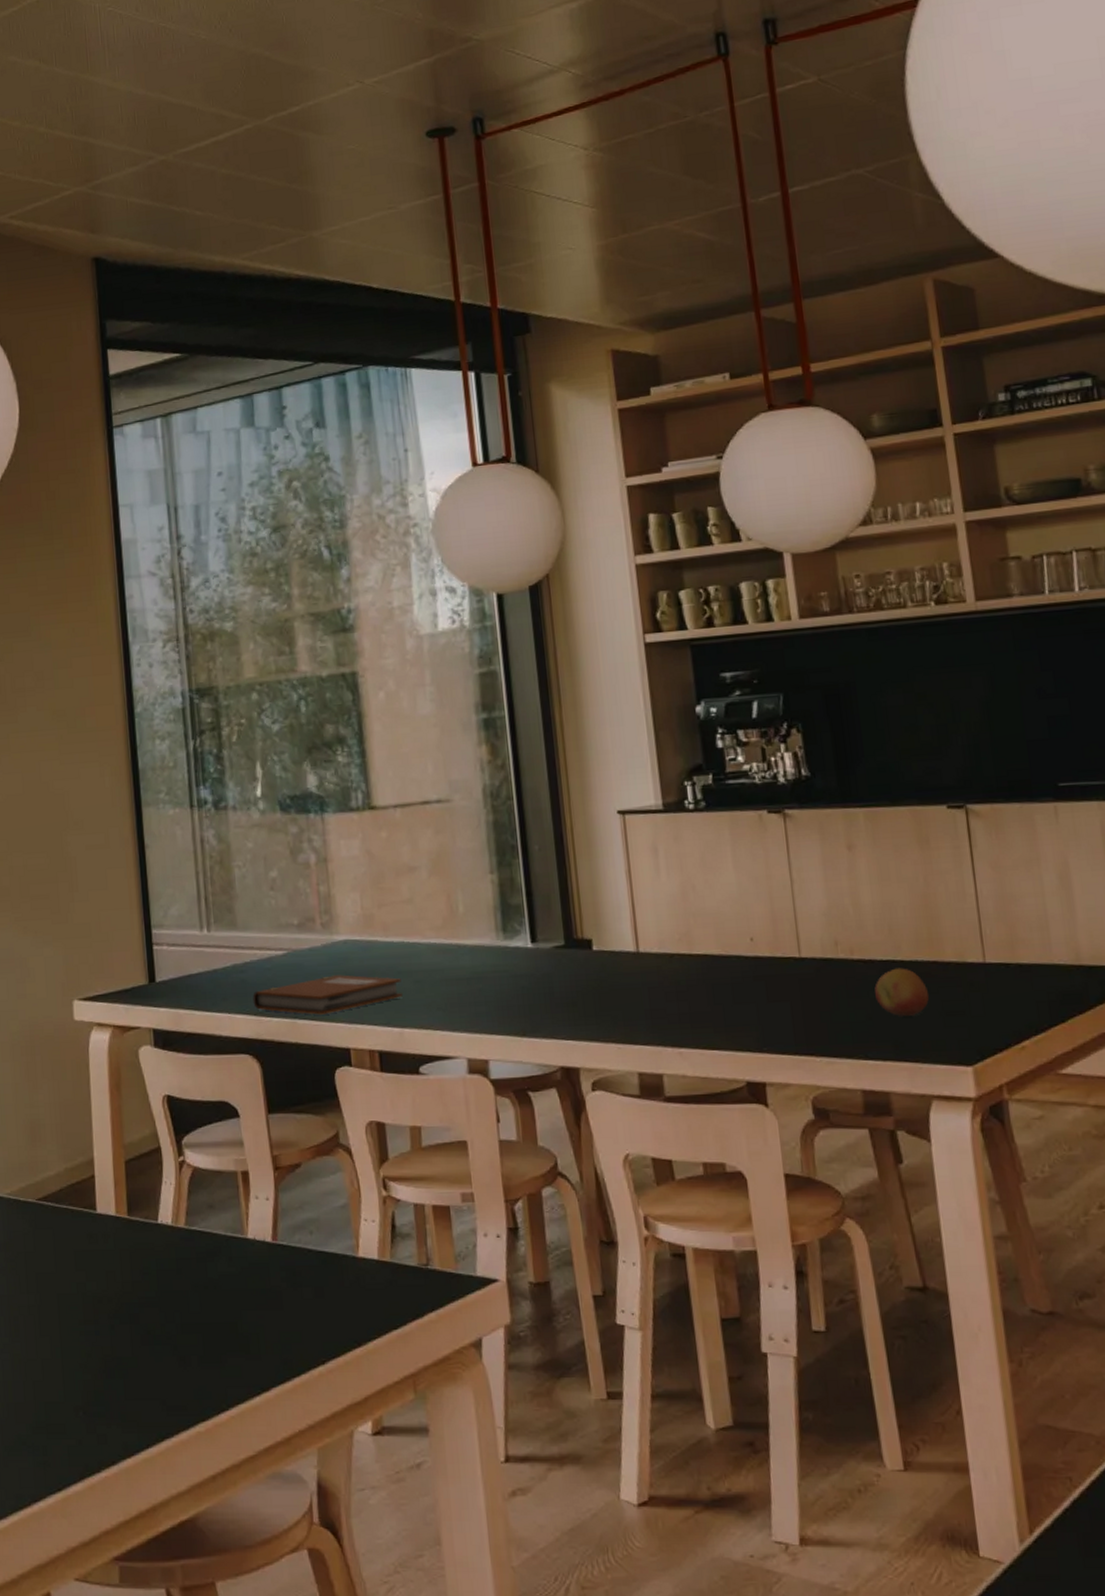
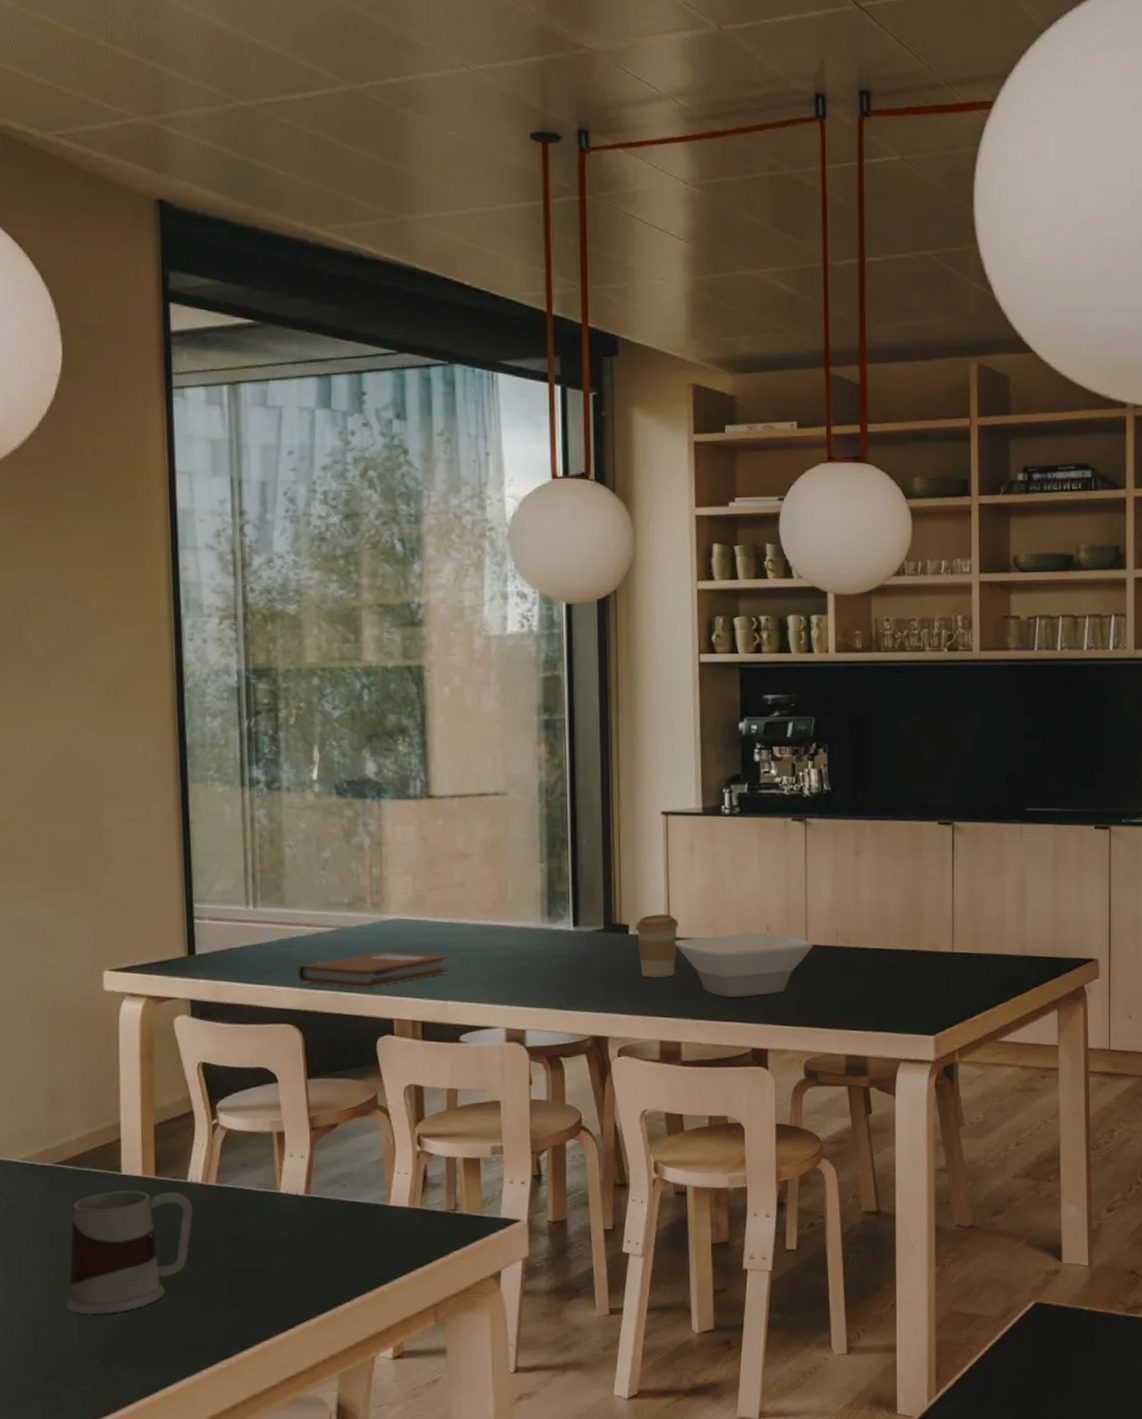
mug: none [50,1230,165,1363] -> present [66,1190,194,1315]
coffee cup: none [598,925,649,999] -> present [635,914,679,978]
bowl: none [644,944,808,1021] -> present [674,932,813,997]
fruit: present [874,968,930,1017] -> none [864,955,907,996]

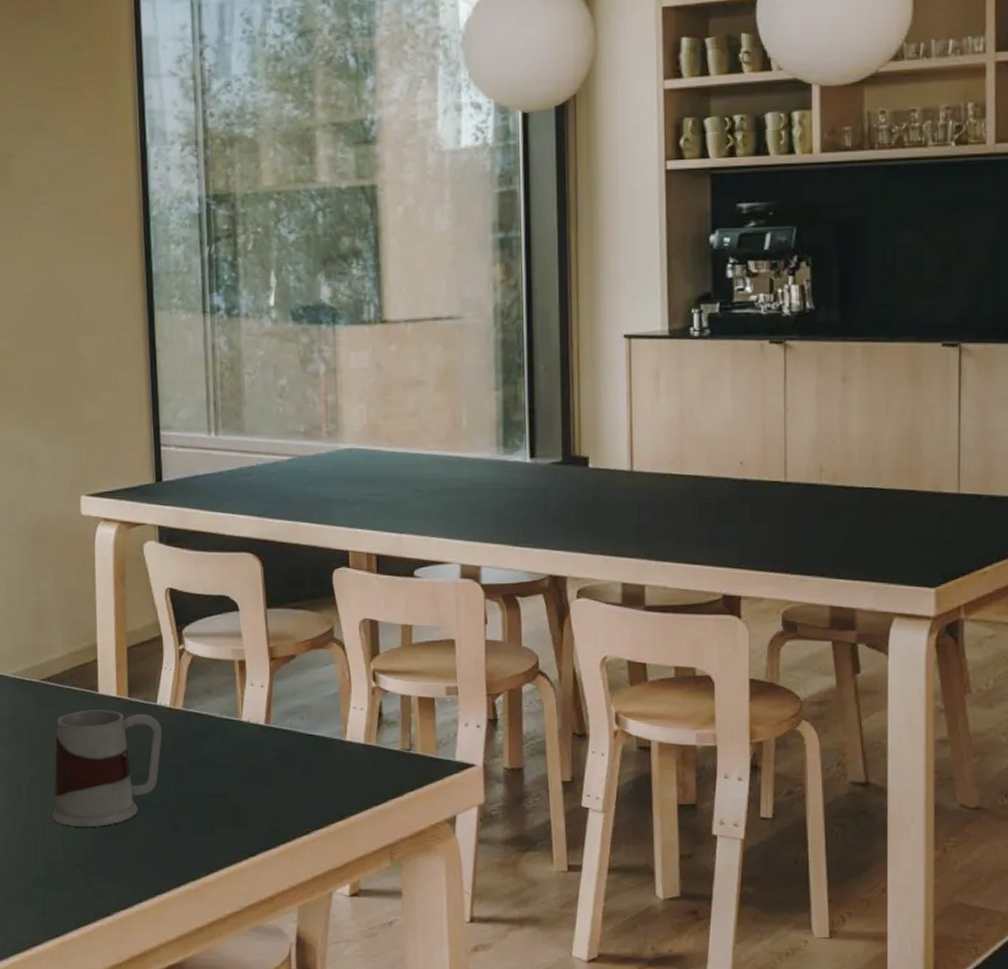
notebook: present [298,951,448,988] -> none [257,481,402,518]
coffee cup: present [635,914,679,978] -> none [595,446,642,514]
bowl: present [674,932,813,997] -> none [637,467,793,538]

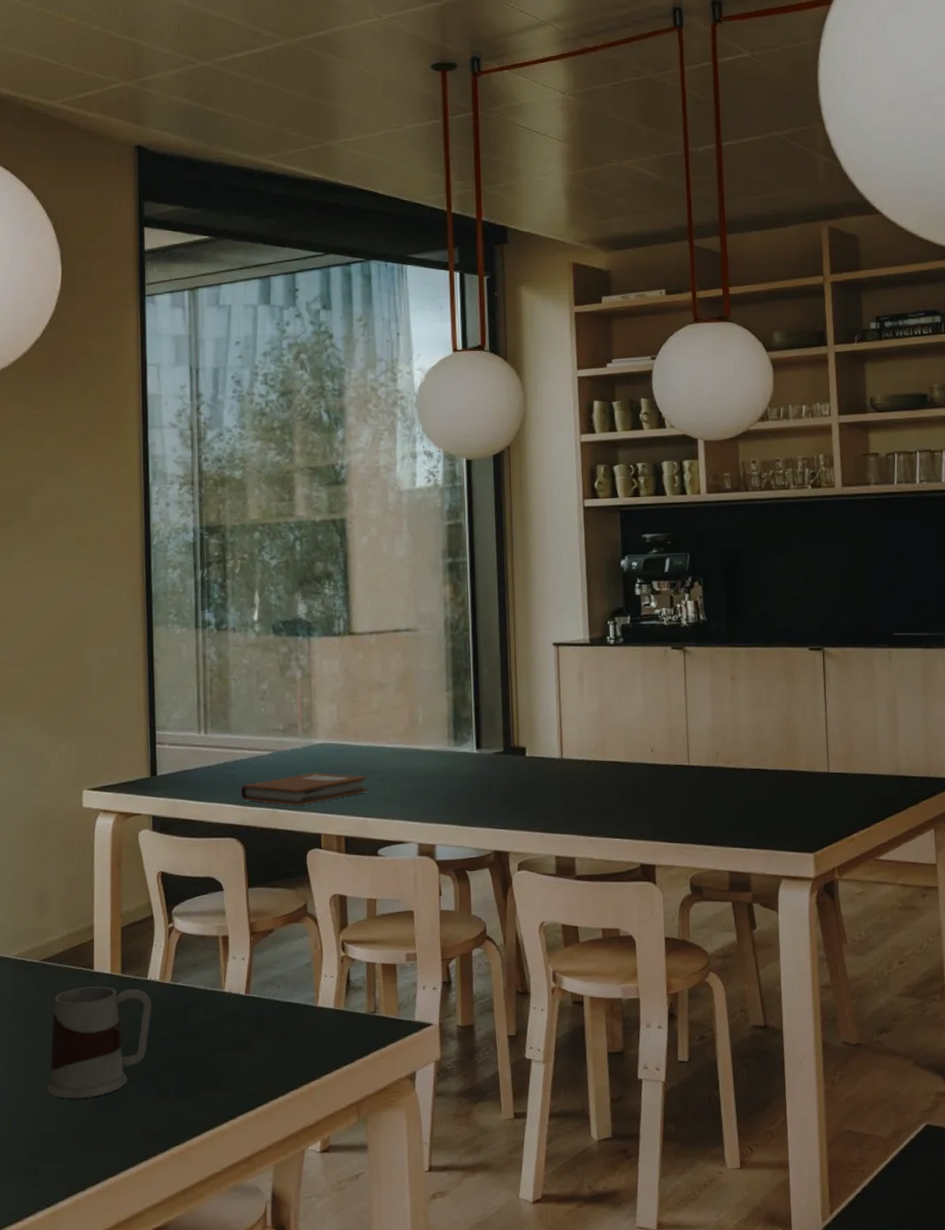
notebook: none [257,481,402,518] -> present [240,772,368,806]

